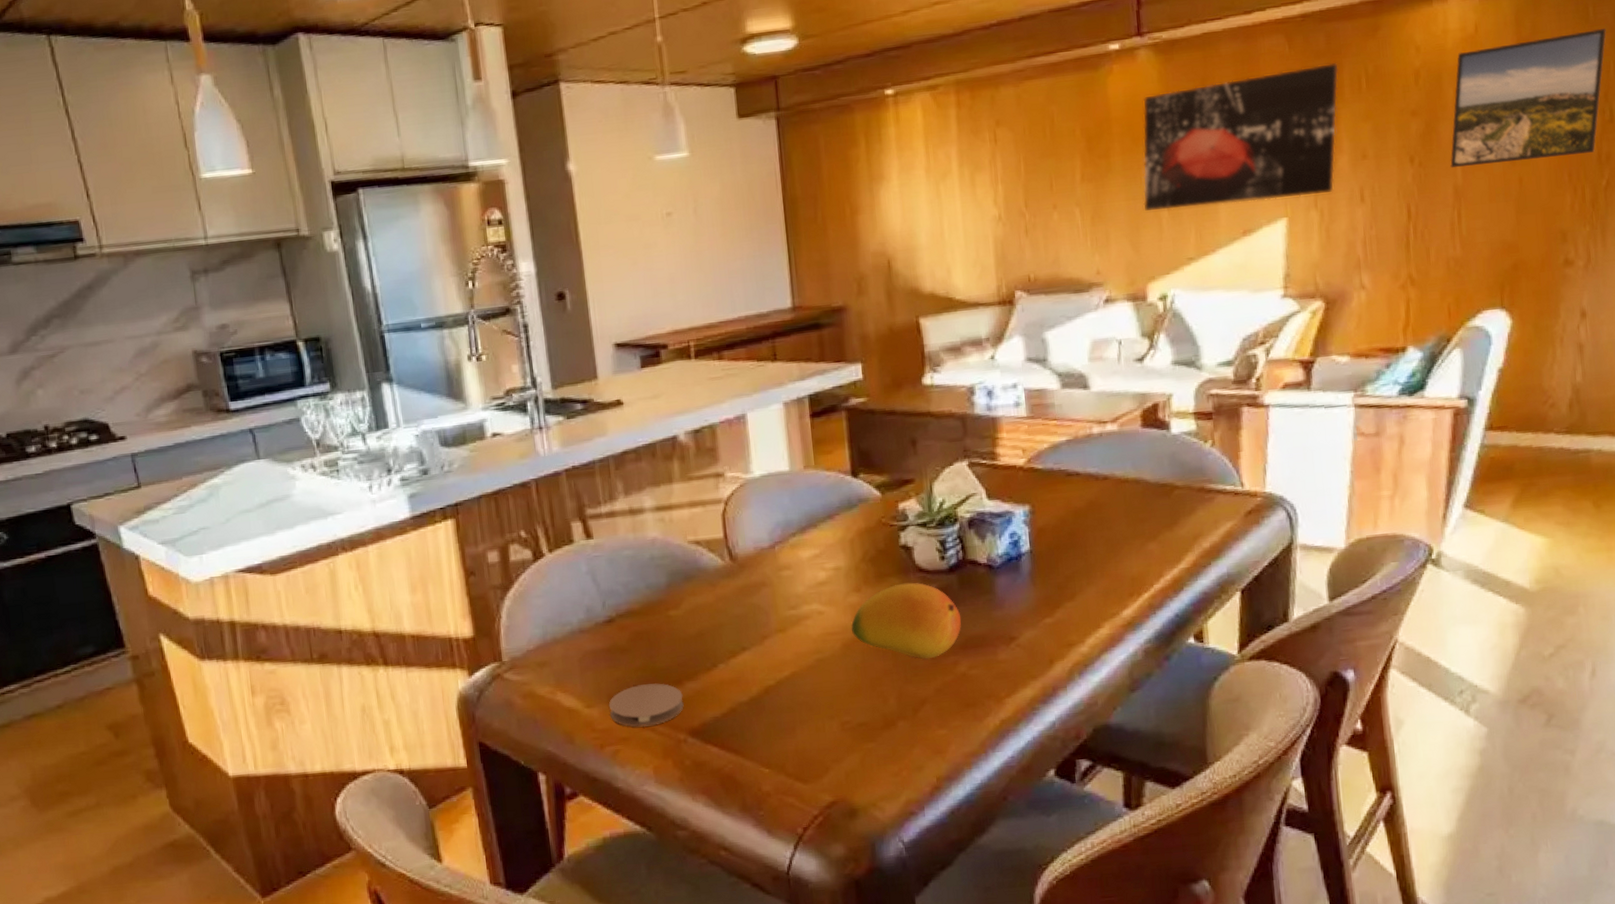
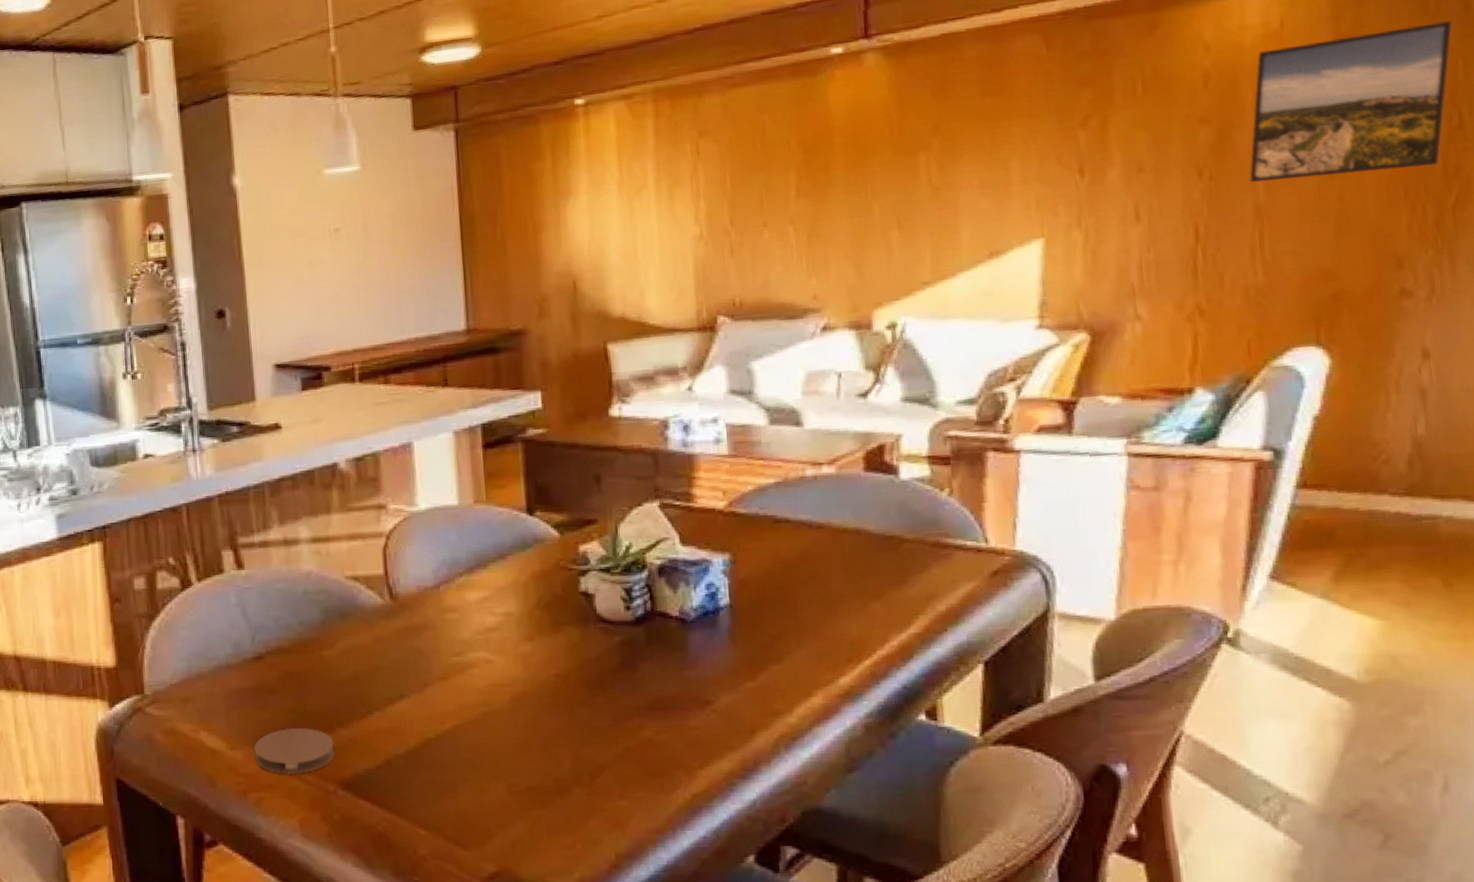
fruit: present [851,582,962,659] -> none [522,633,648,720]
wall art: present [1143,62,1339,212] -> none [869,64,1108,231]

